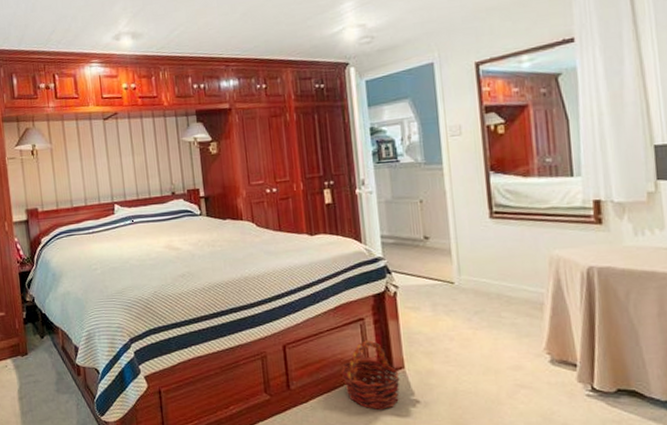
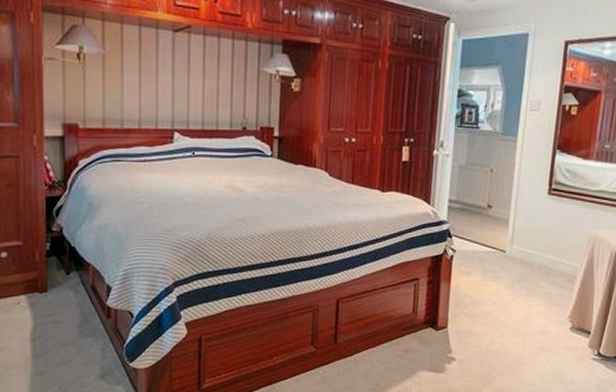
basket: present [341,340,400,409] -> none [388,299,442,365]

